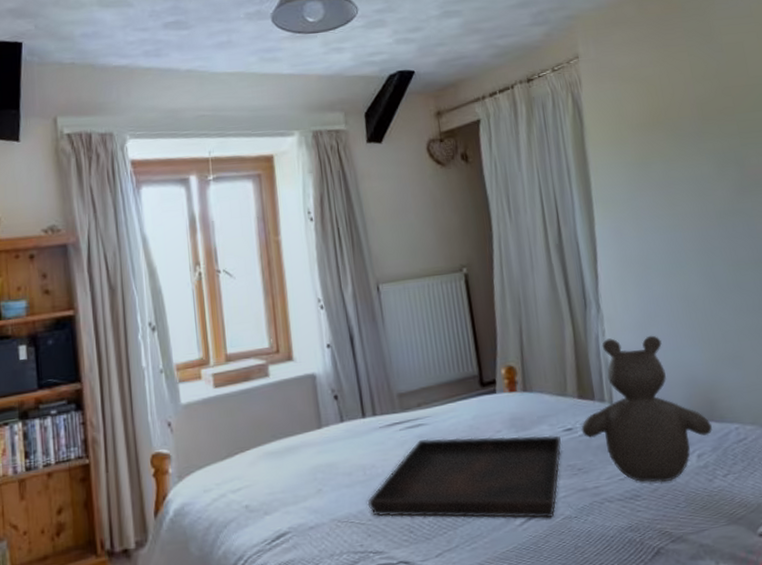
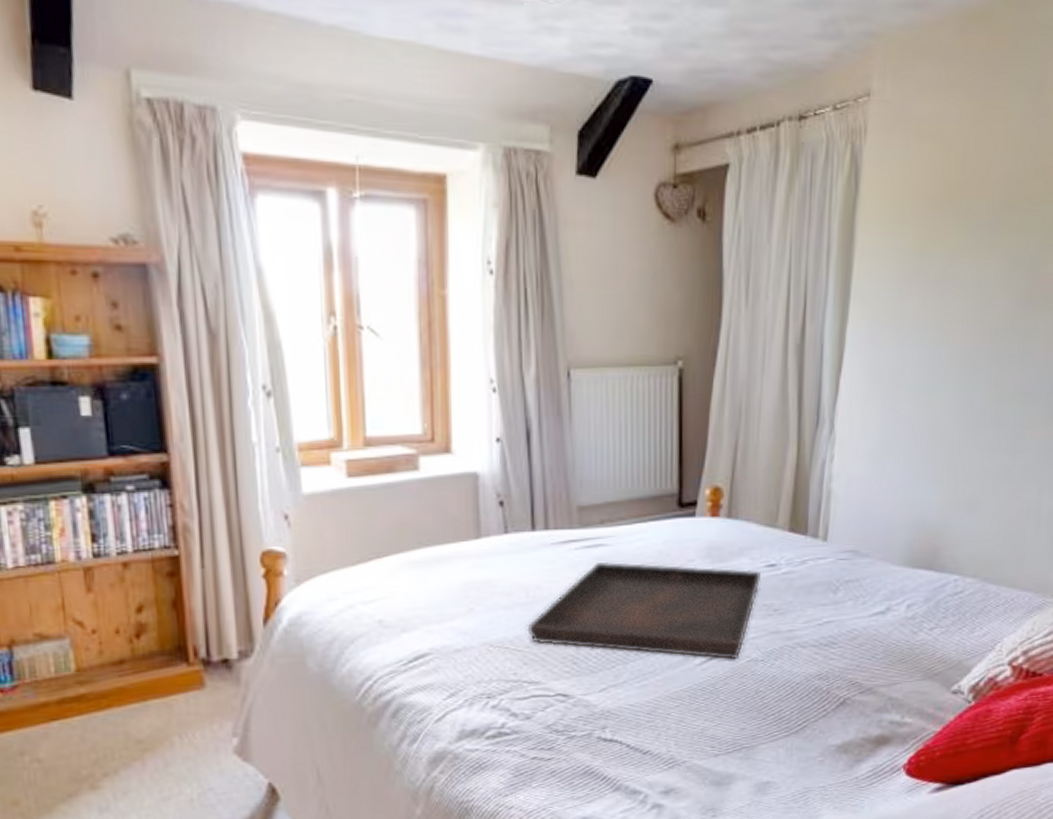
teddy bear: present [581,335,713,483] -> none [786,466,931,632]

